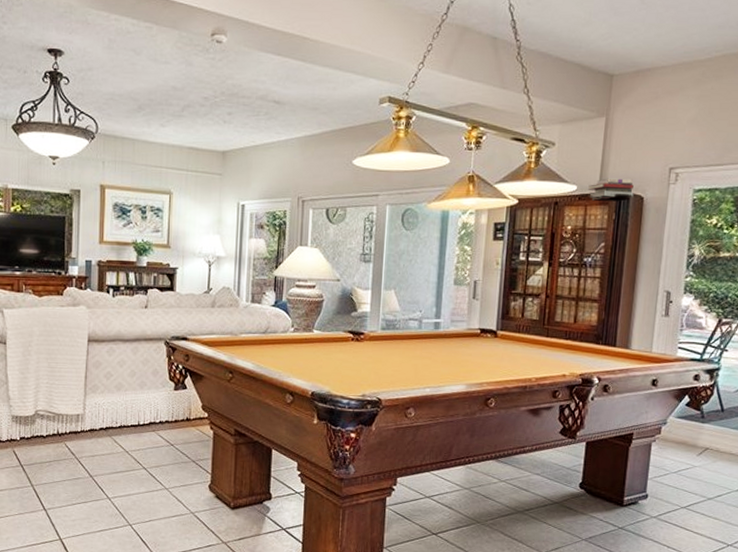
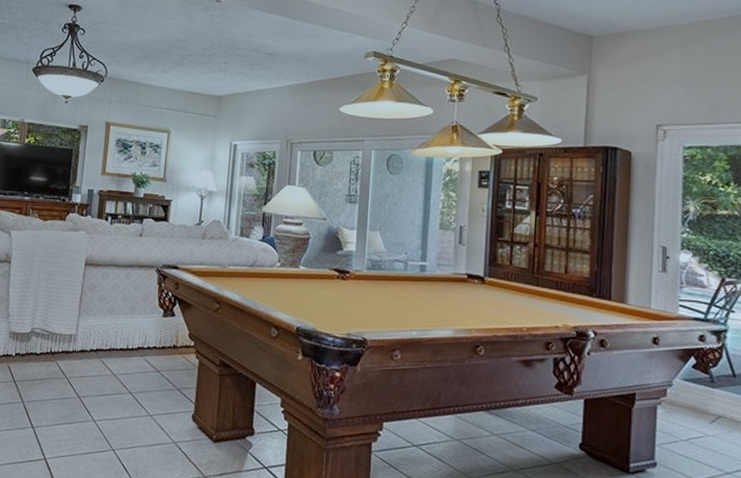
books: present [588,178,634,202] -> none [573,132,621,156]

